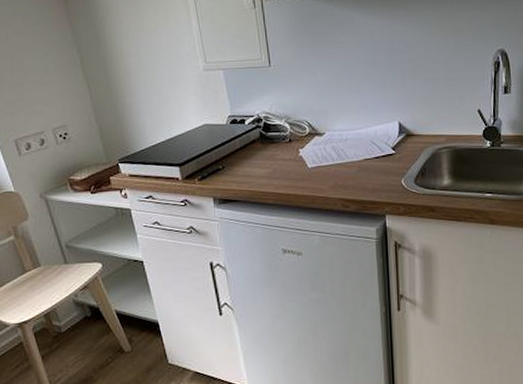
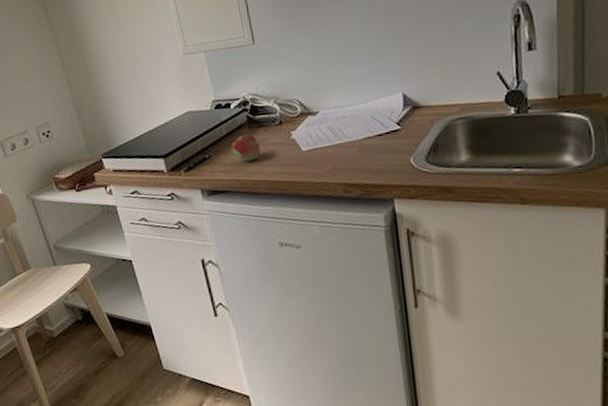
fruit: none [244,149,270,174] -> present [231,134,261,162]

